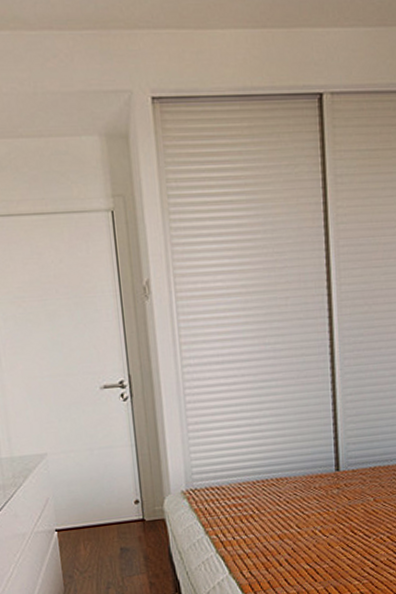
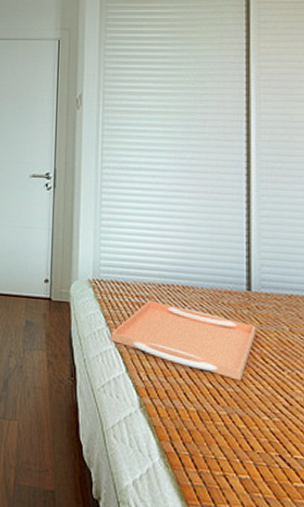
serving tray: none [211,499,346,557] -> present [111,300,256,381]

